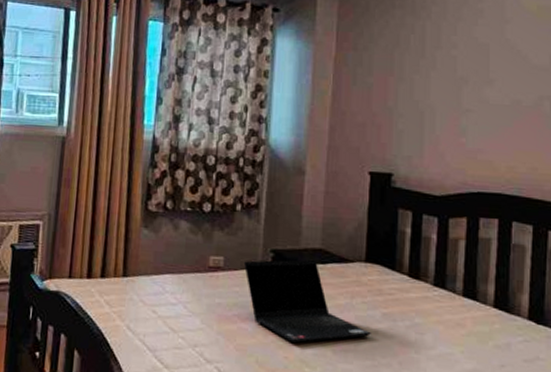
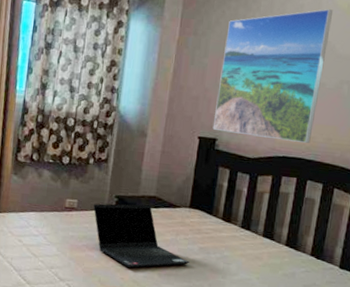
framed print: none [386,13,519,175] -> present [212,9,333,143]

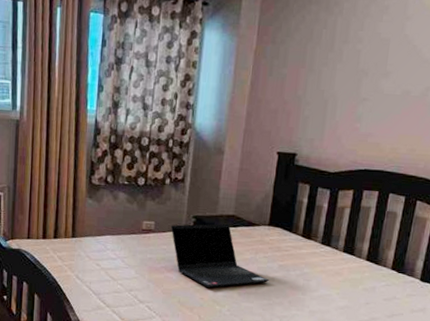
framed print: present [212,9,333,143] -> none [292,10,420,155]

